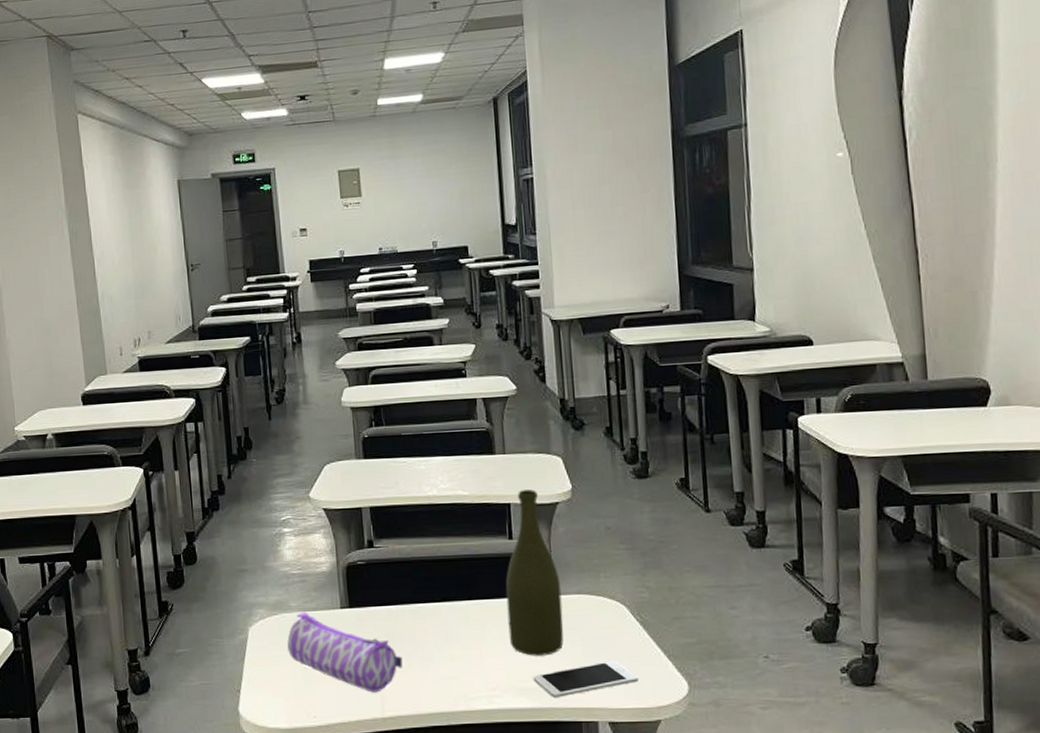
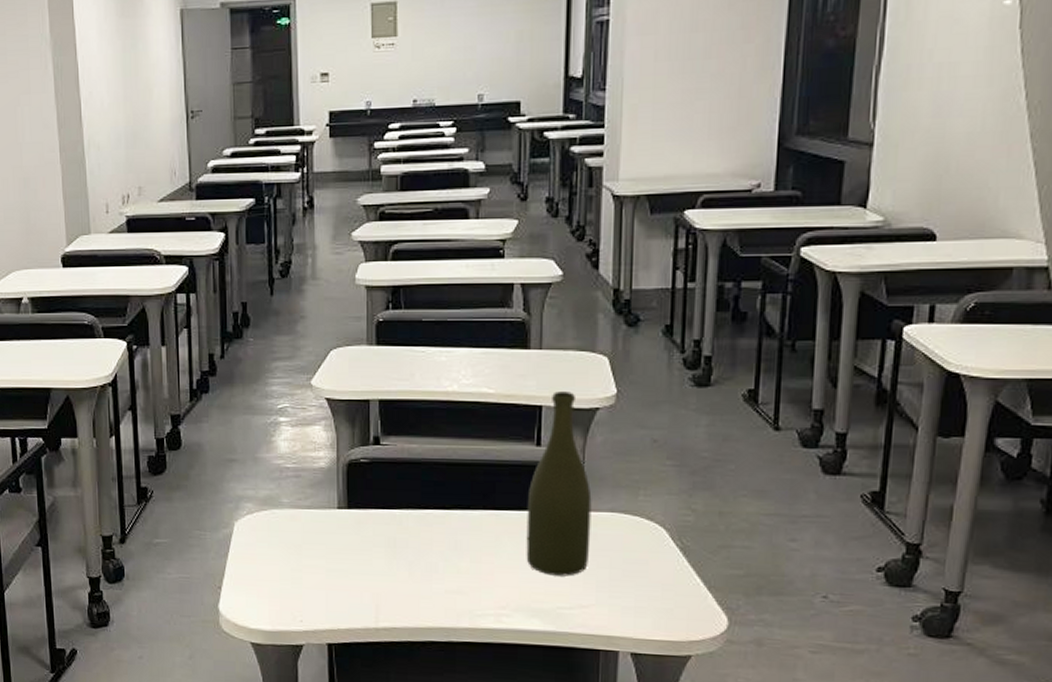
pencil case: present [287,612,403,693] -> none [276,509,402,601]
cell phone: present [533,660,638,698] -> none [549,587,670,622]

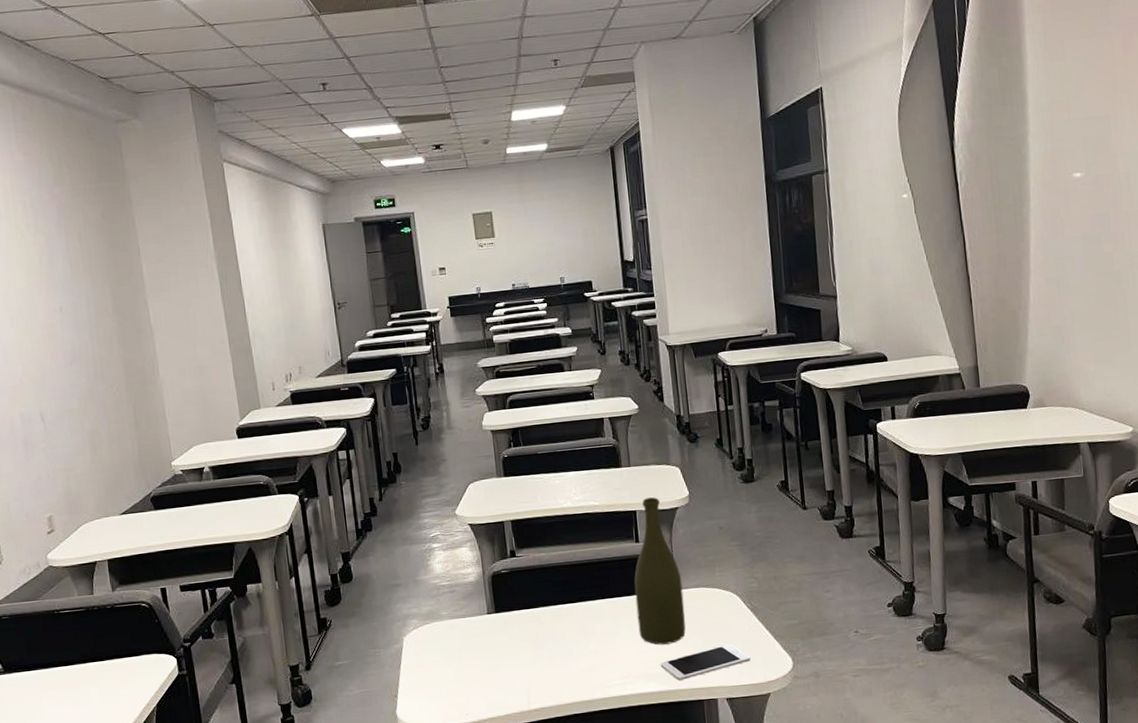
cell phone: none [549,587,670,622] -> present [660,644,751,681]

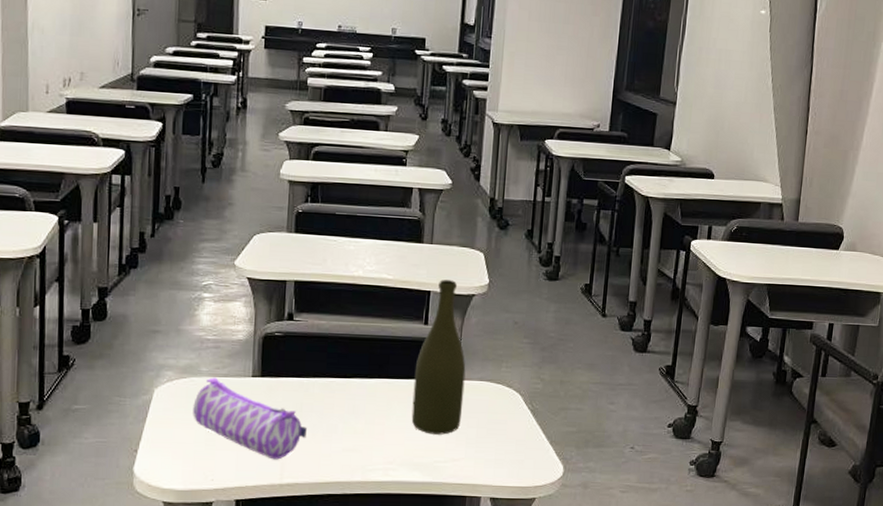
pencil case: none [439,619,545,688] -> present [193,377,307,460]
cell phone: present [660,644,751,681] -> none [428,443,522,473]

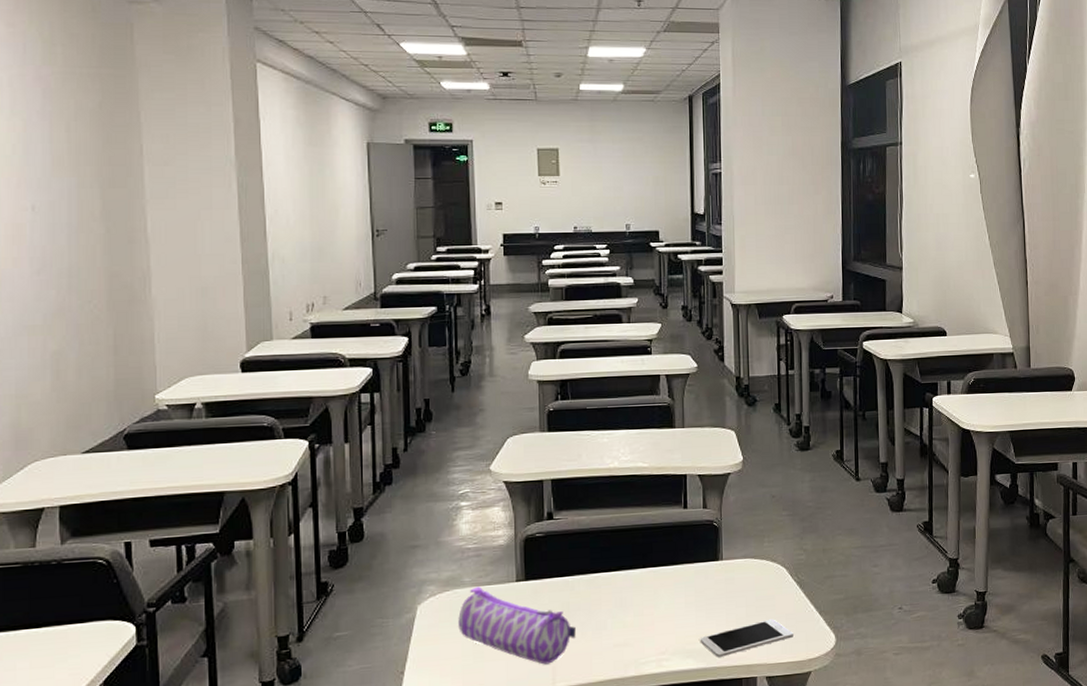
bottle: present [411,280,466,435] -> none [678,461,730,619]
cell phone: none [428,443,522,473] -> present [700,619,793,657]

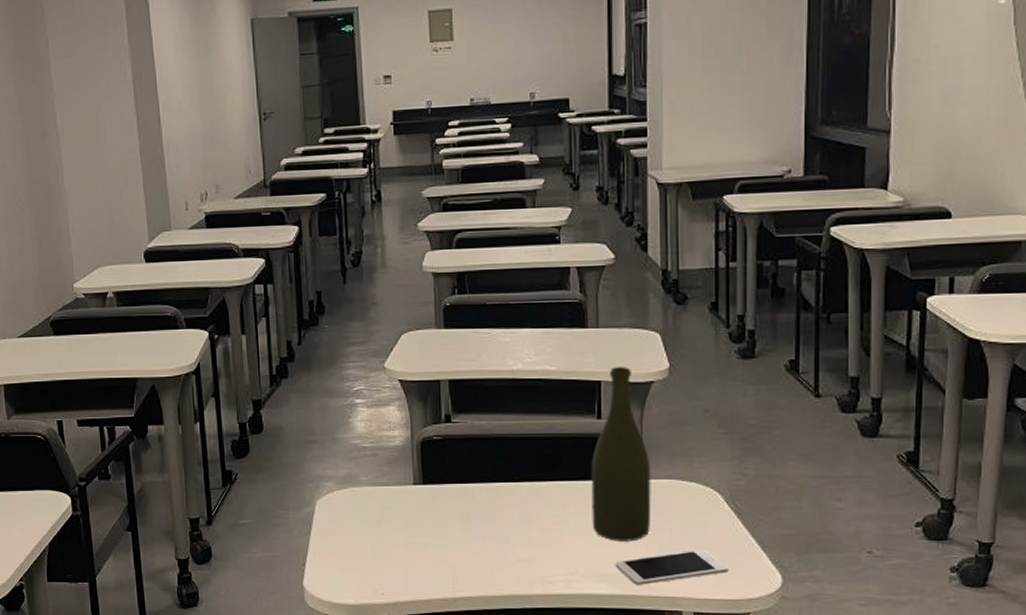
pencil case: present [458,586,576,665] -> none [356,486,477,572]
bottle: none [678,461,730,619] -> present [591,367,651,542]

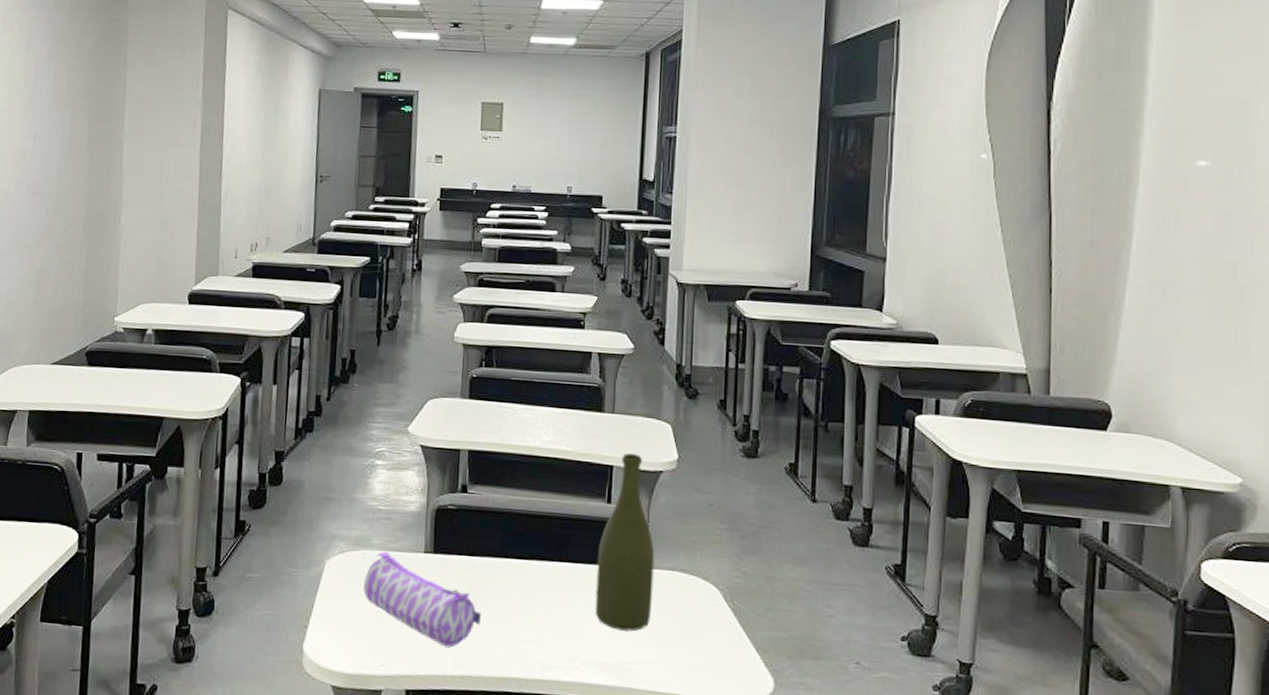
pencil case: none [356,486,477,572] -> present [363,551,481,648]
cell phone: present [615,549,728,585] -> none [614,645,723,678]

